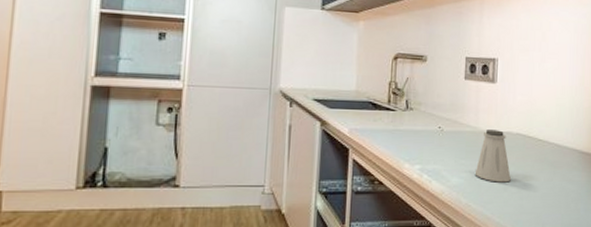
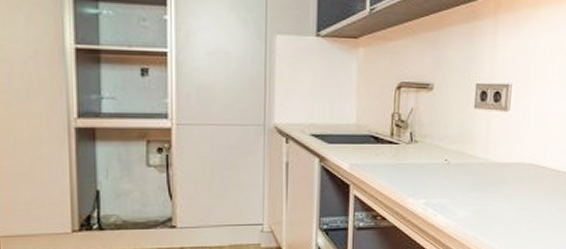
saltshaker: present [474,130,511,183] -> none [482,161,521,215]

